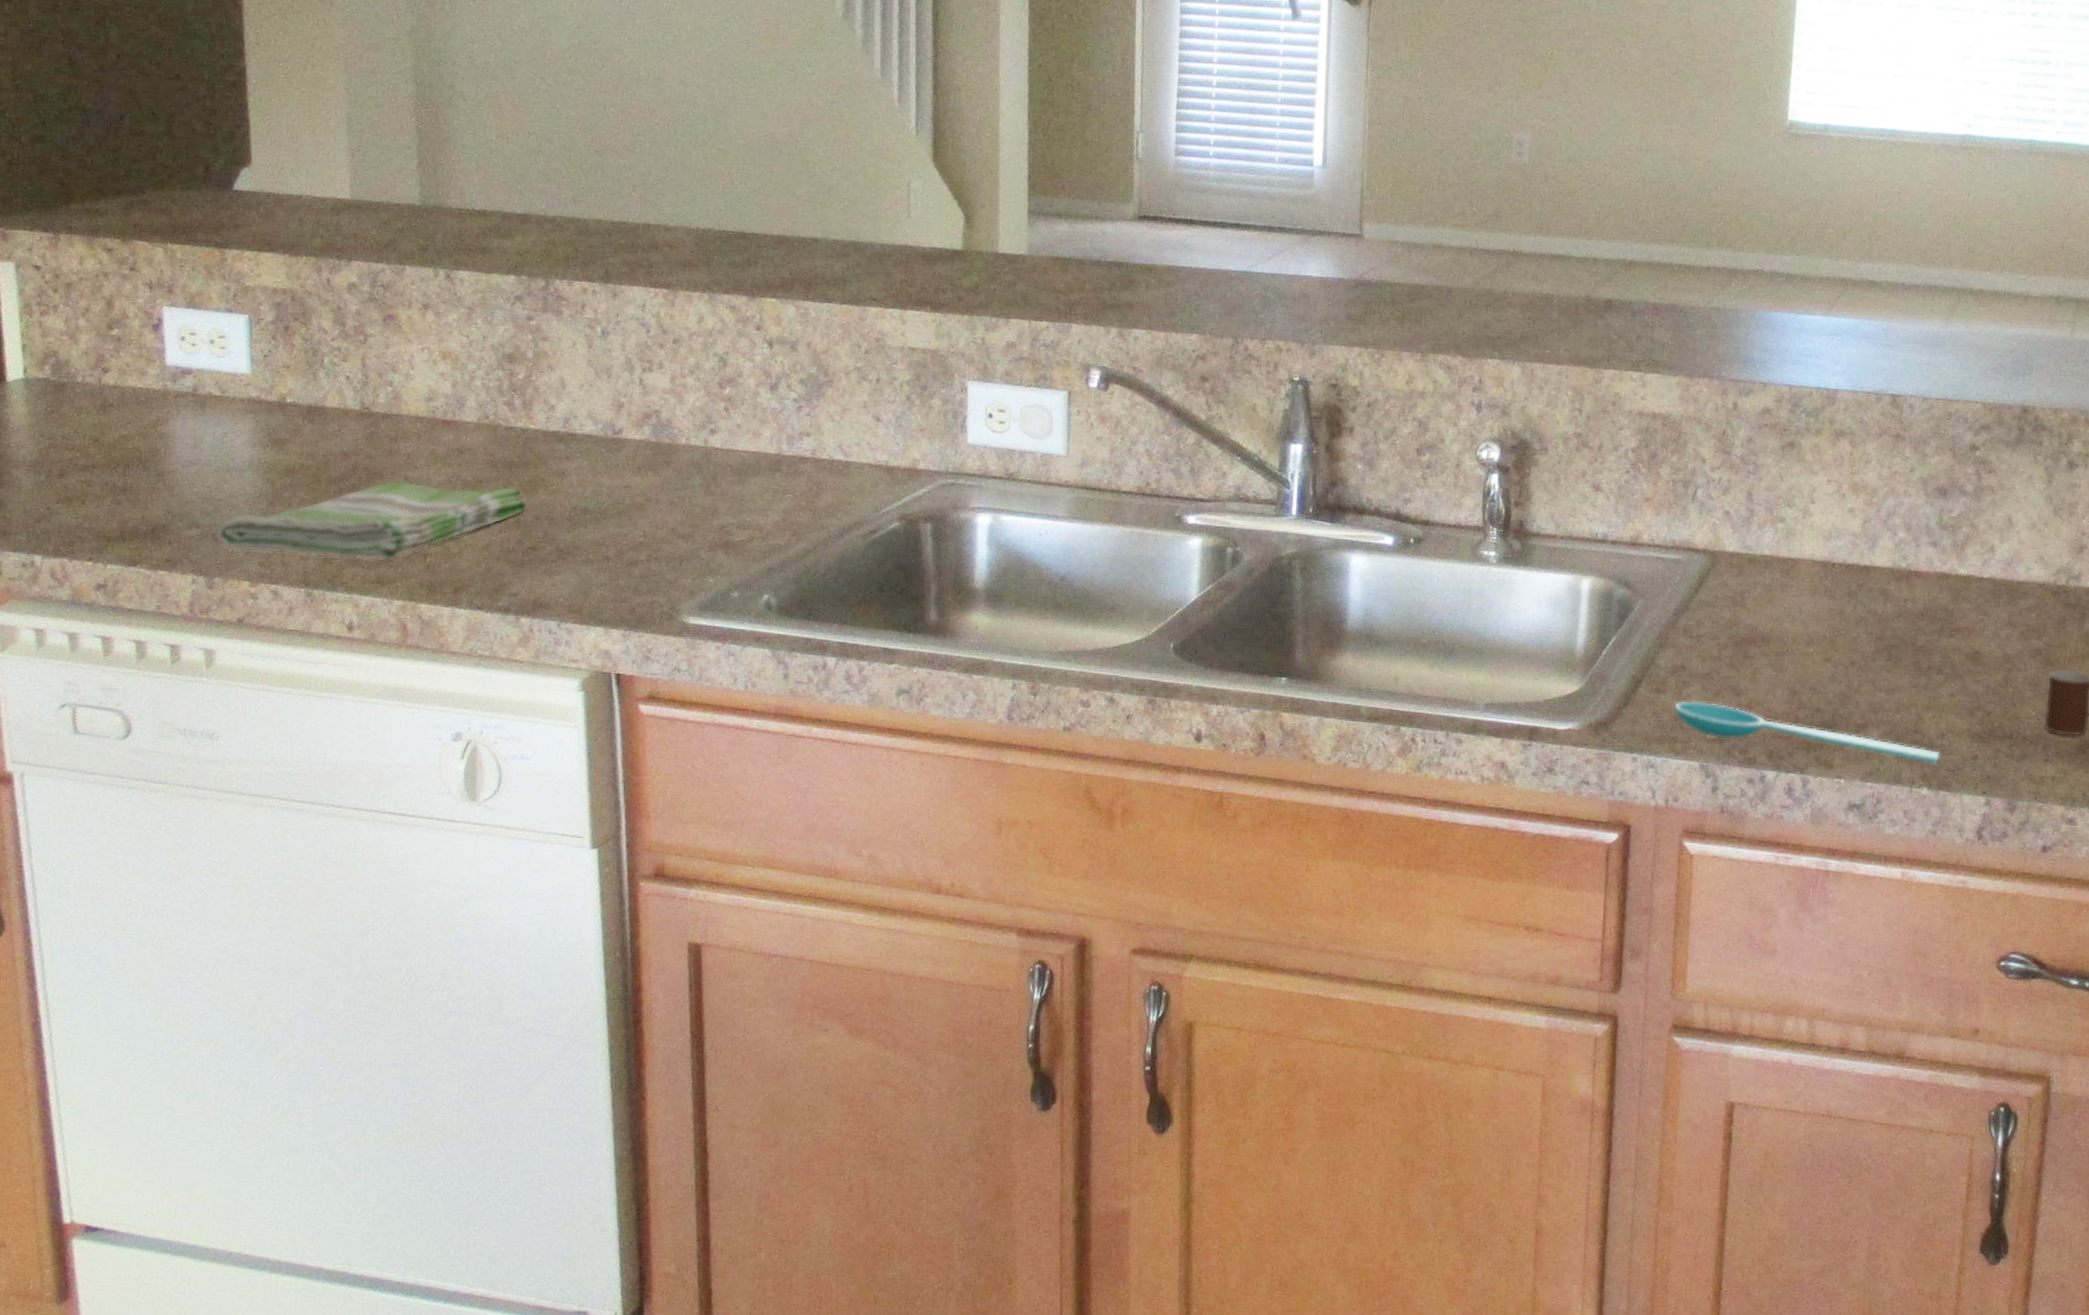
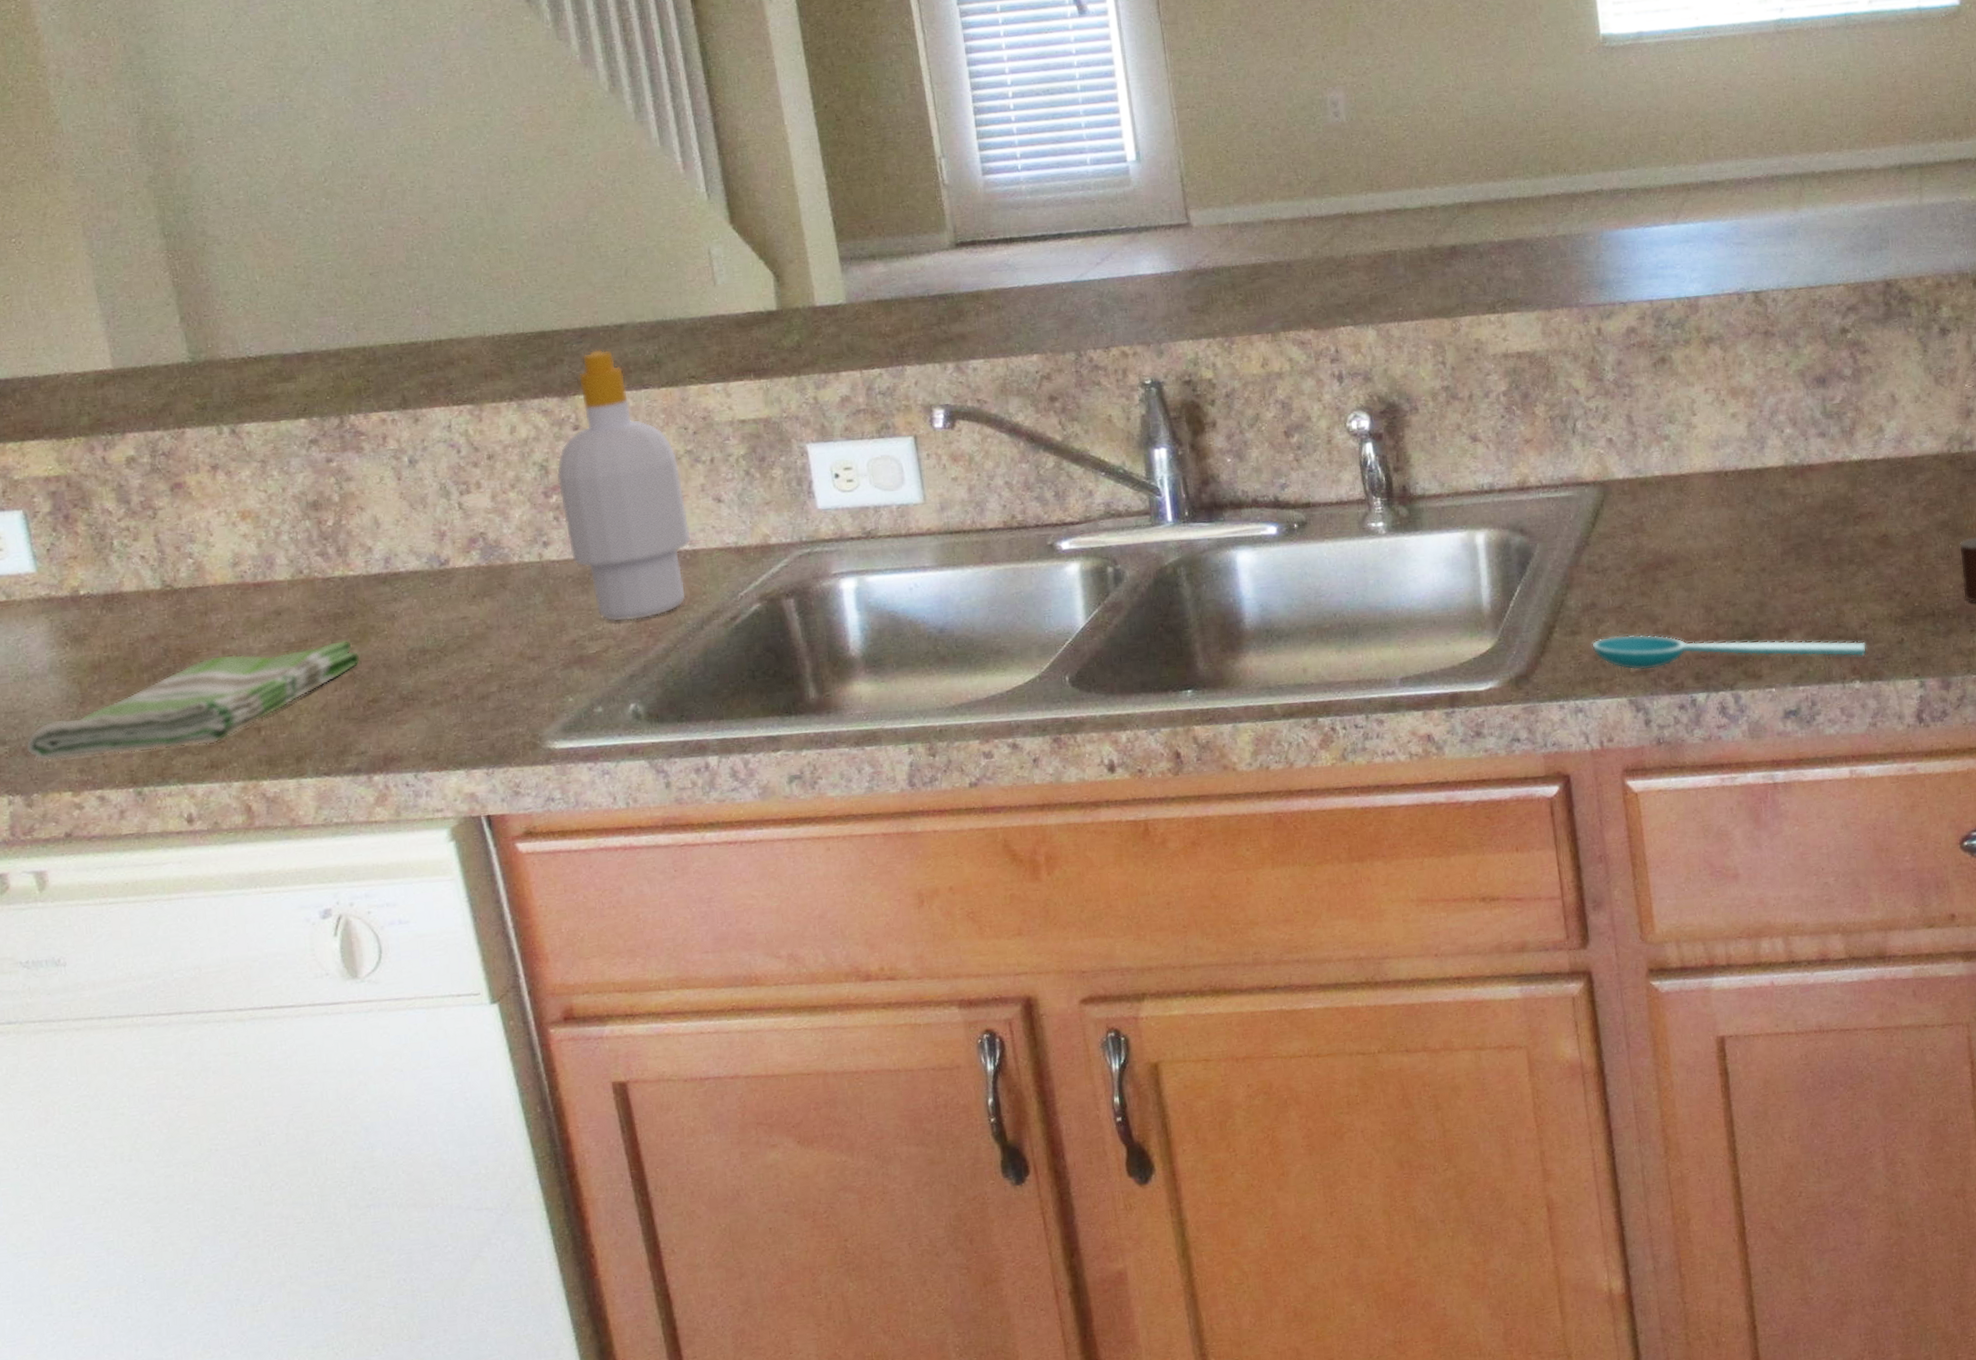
soap bottle: none [732,258,847,518] -> present [556,349,692,622]

